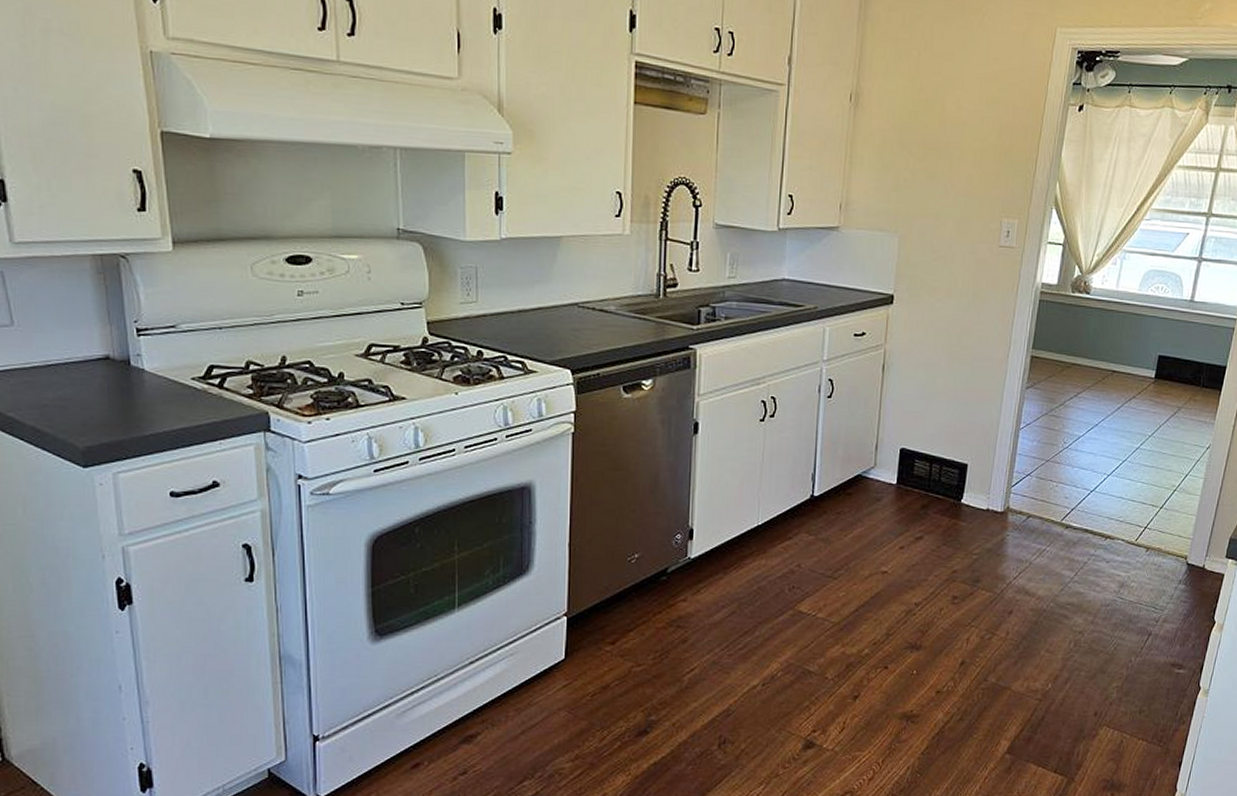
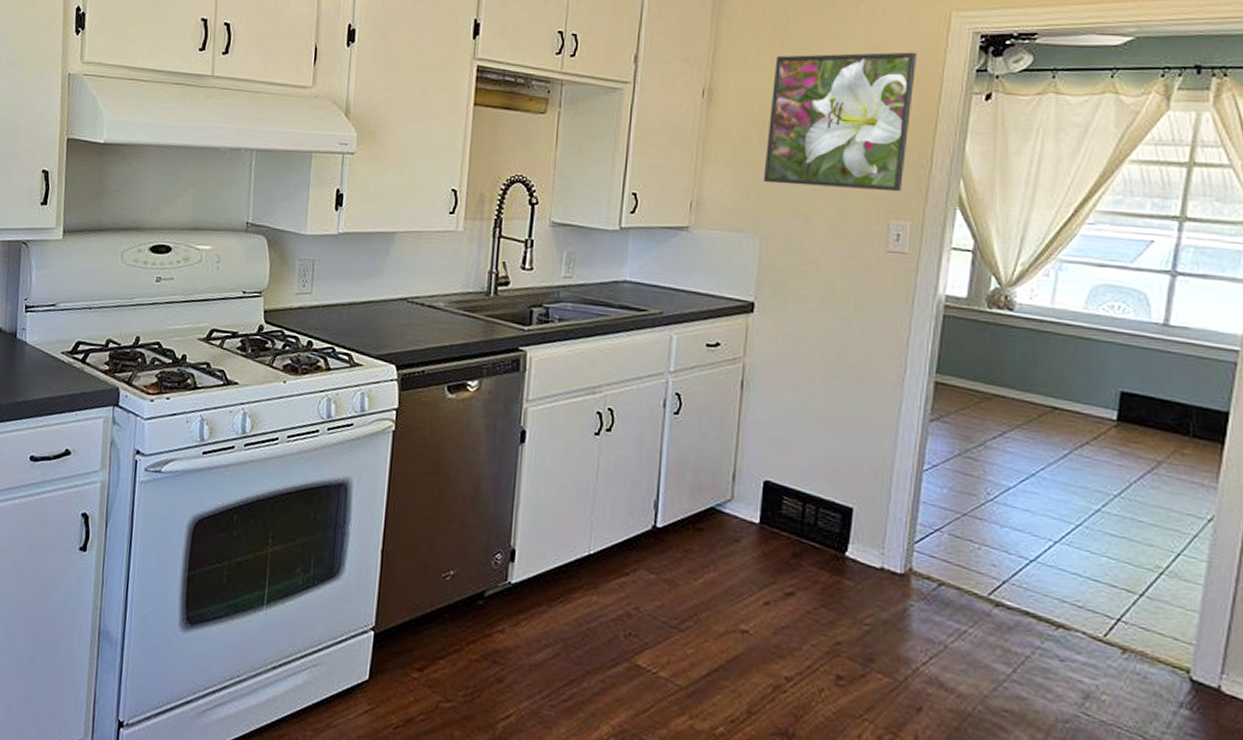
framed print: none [902,62,1028,193] -> present [763,52,916,192]

